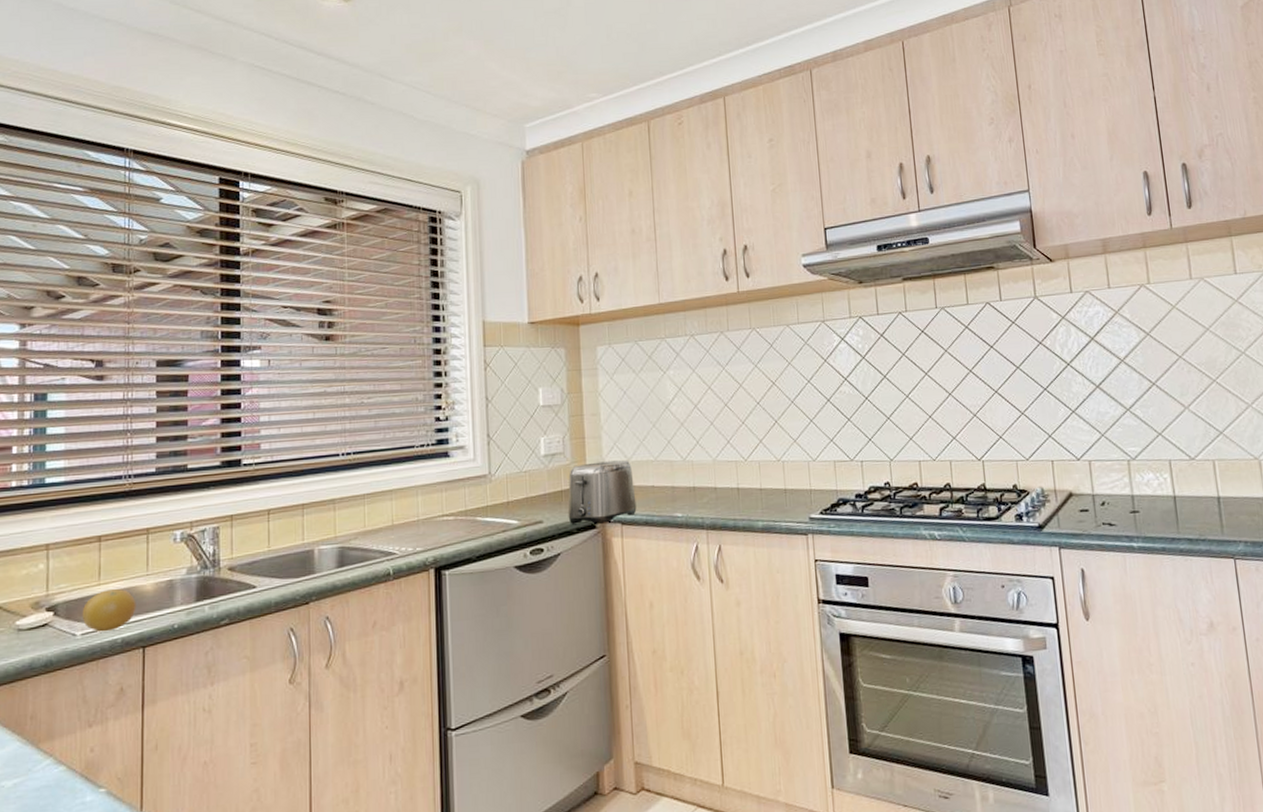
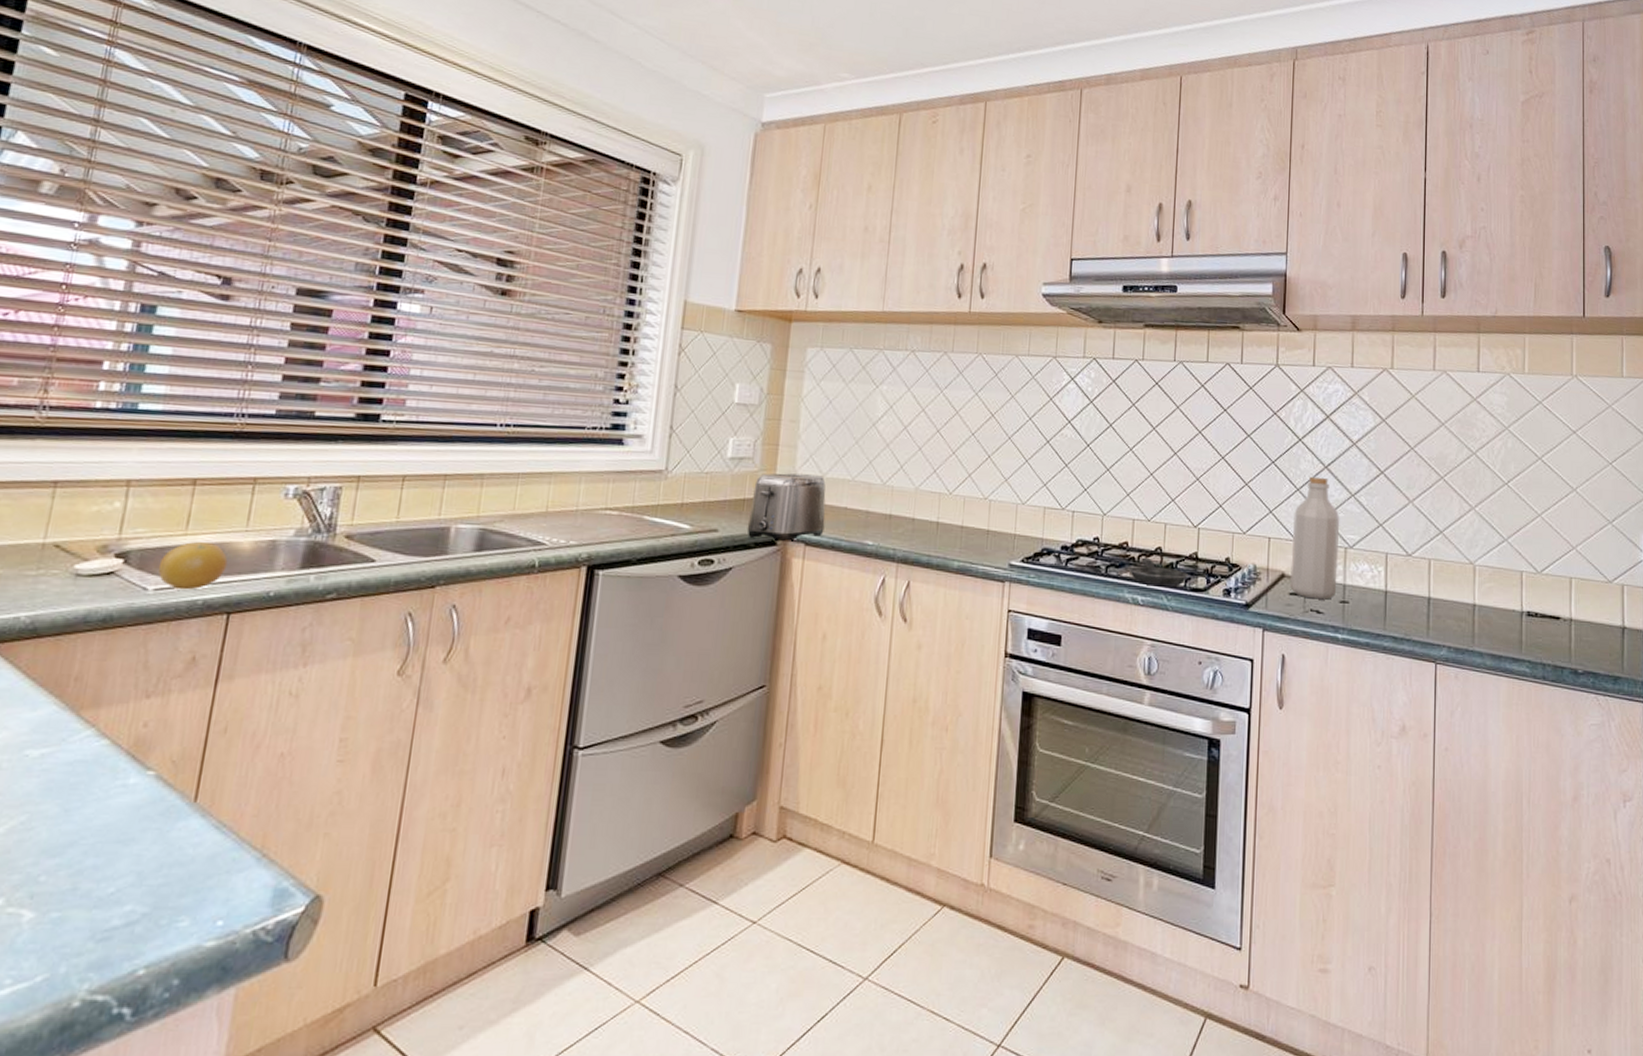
frying pan: none [920,494,979,521] -> present [1127,557,1188,587]
bottle: none [1073,396,1125,513] -> present [1290,476,1340,600]

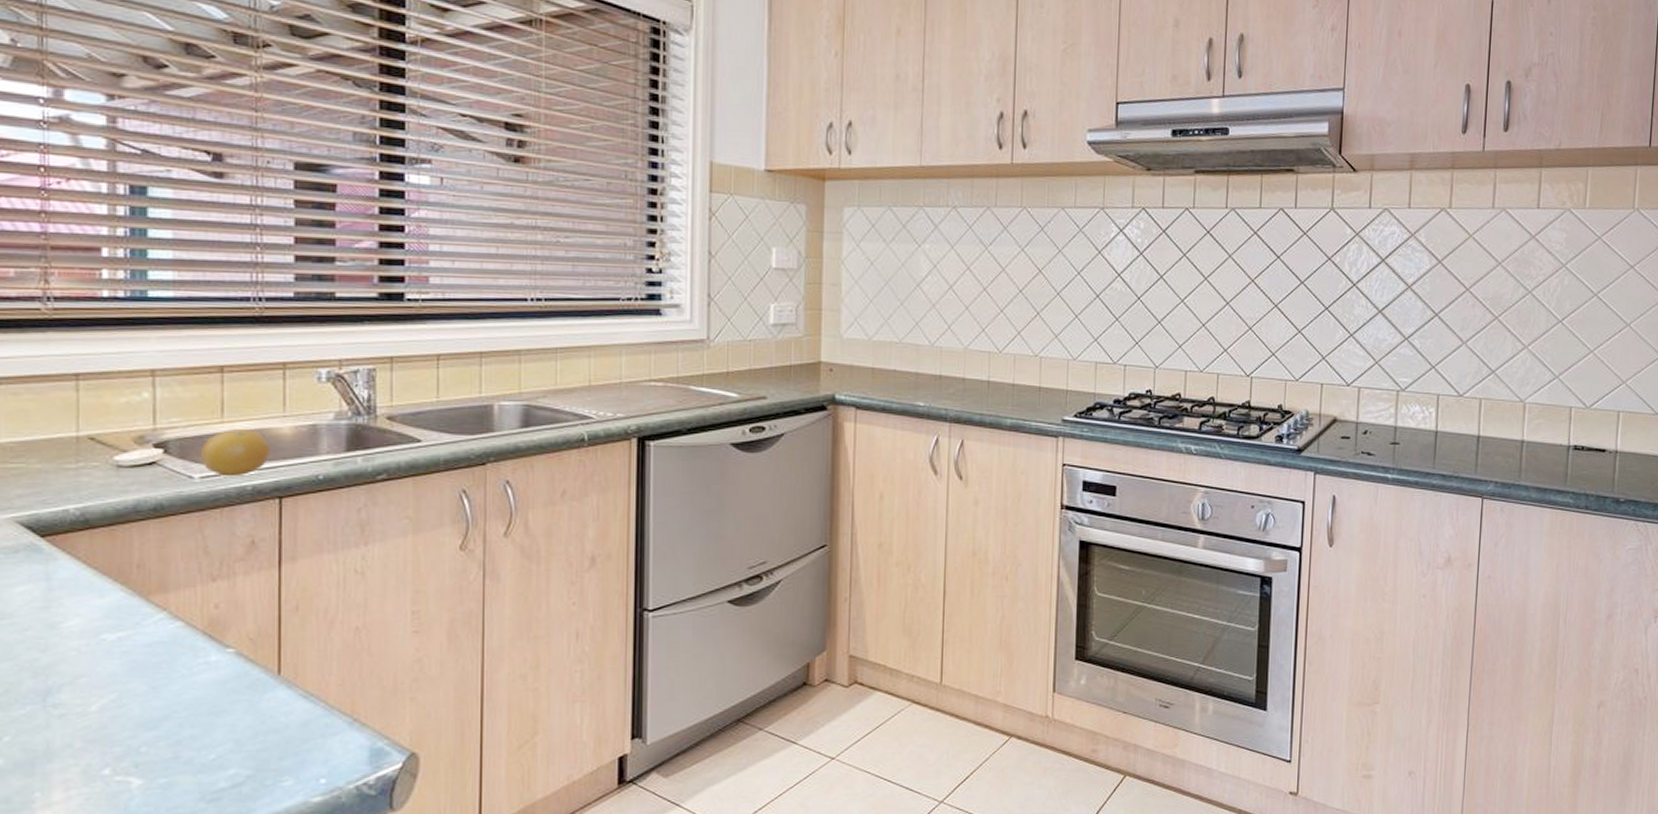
toaster: present [747,473,826,542] -> none [796,338,875,407]
frying pan: present [1127,557,1188,587] -> none [1180,407,1241,436]
bottle: present [1290,476,1340,600] -> none [1342,321,1393,442]

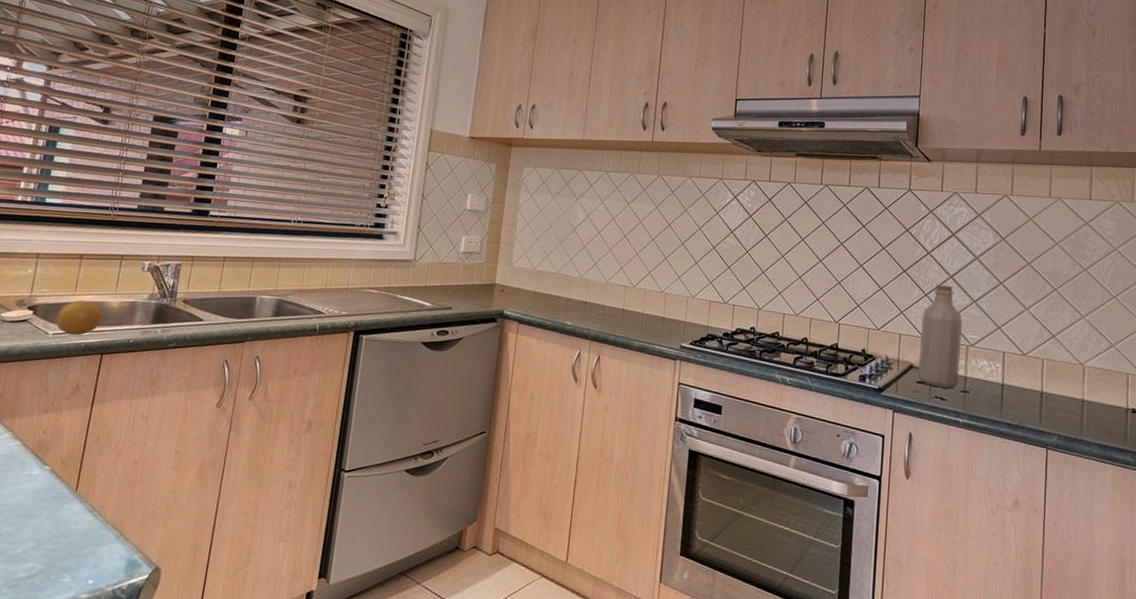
bottle: none [1342,321,1393,442] -> present [918,284,963,389]

